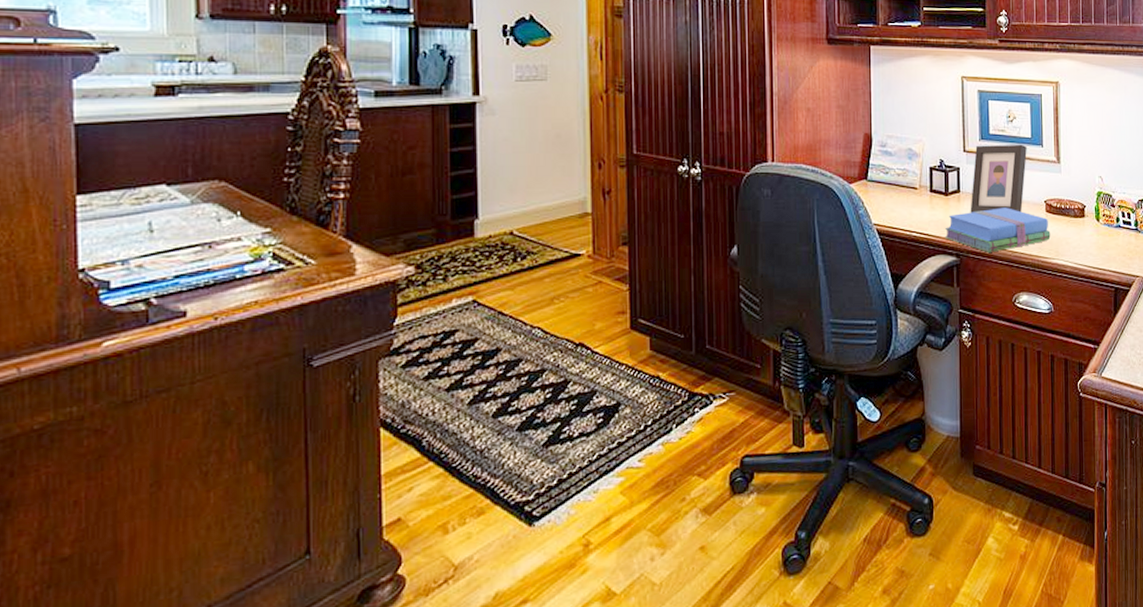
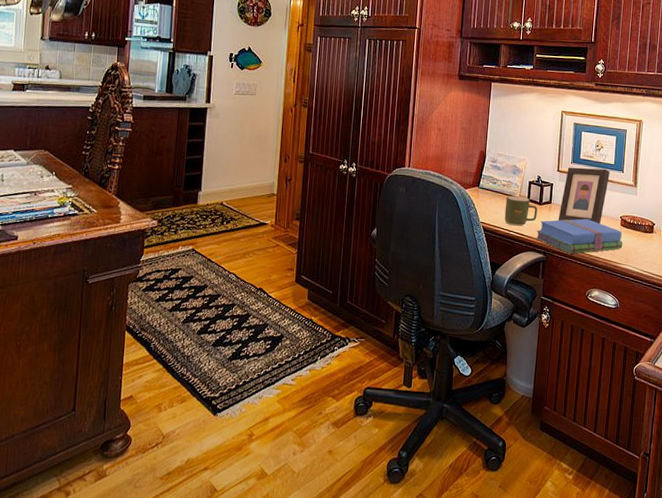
mug: none [902,187,944,225] -> present [504,195,538,226]

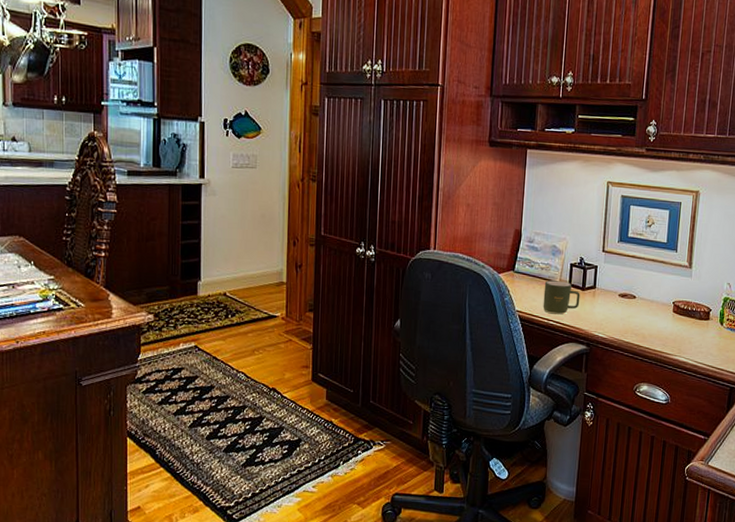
books: present [535,218,623,254] -> none [578,305,676,345]
picture frame: present [558,167,610,224] -> none [603,246,662,311]

